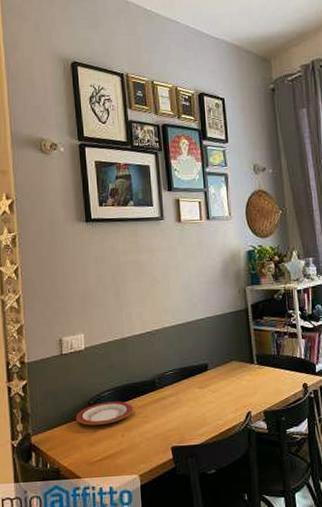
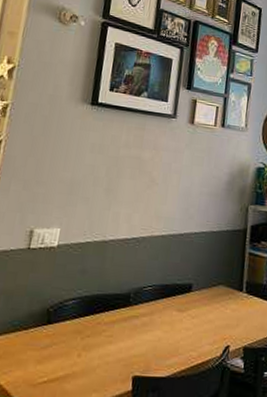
plate: present [75,401,134,425] -> none [27,312,99,339]

